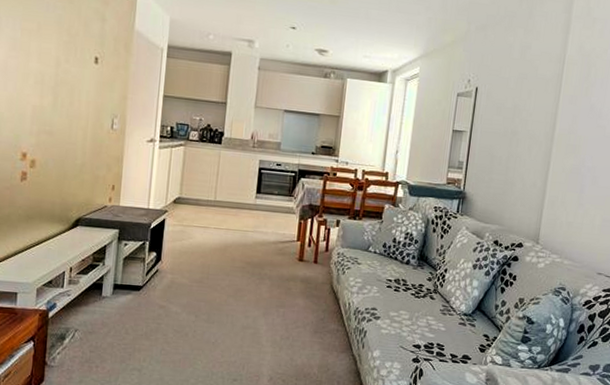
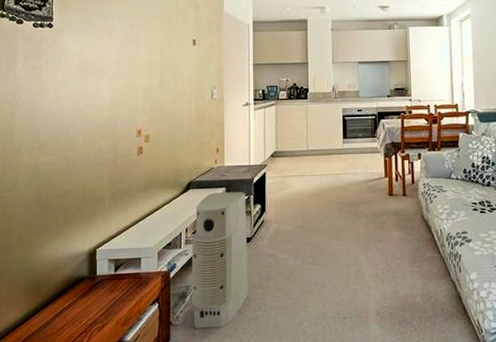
air purifier: none [71,233,141,375] -> present [192,192,248,329]

